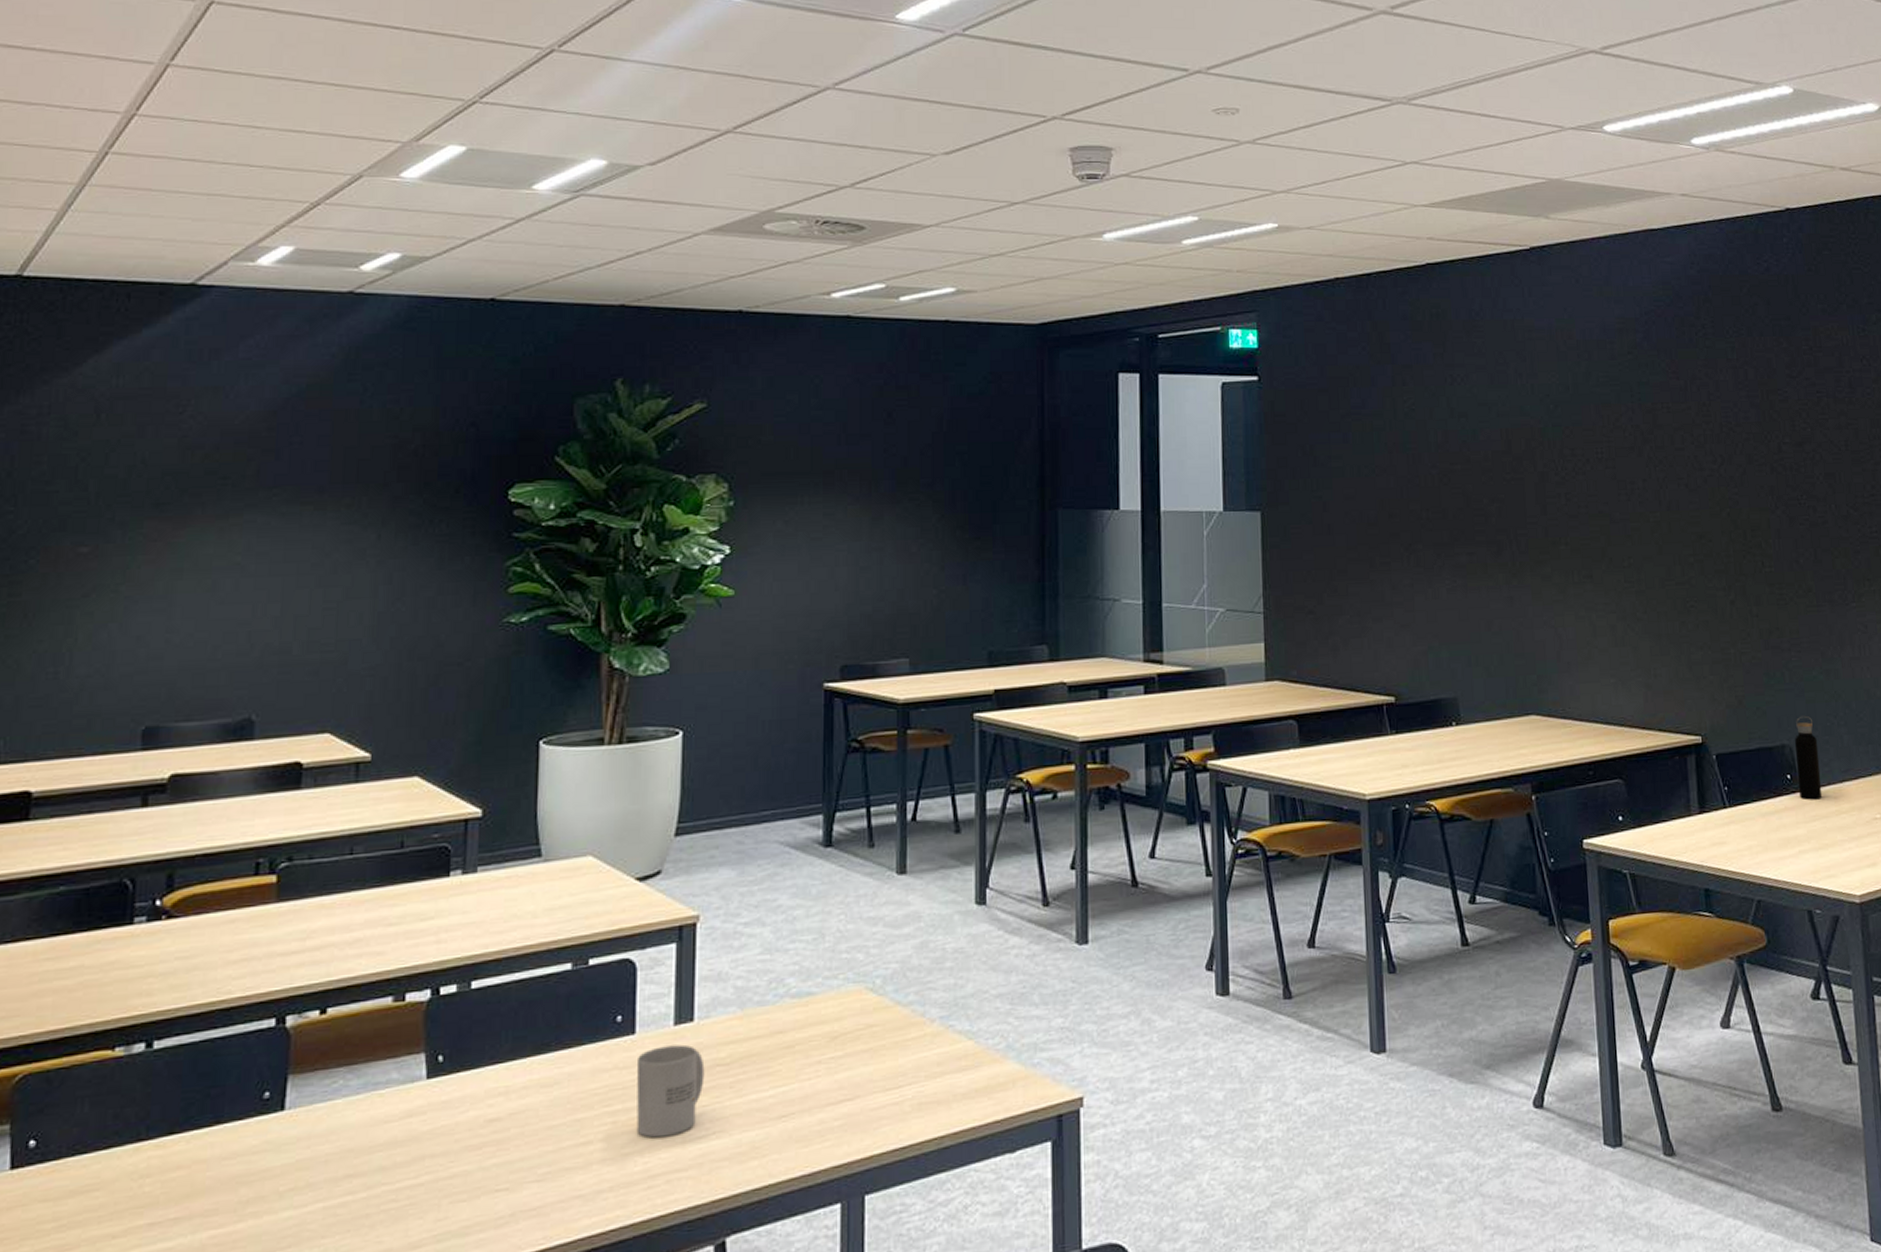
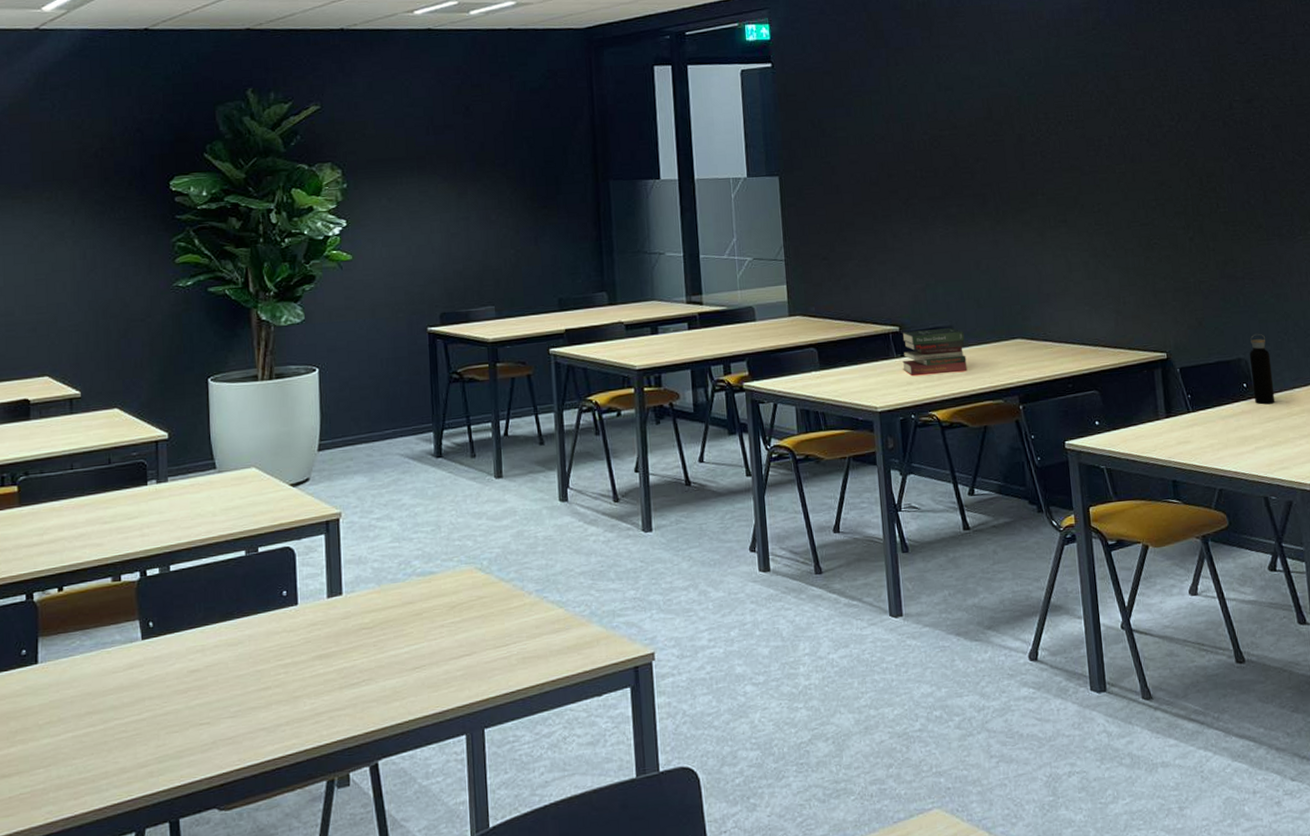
mug: present [636,1044,705,1138] -> none [301,613,354,685]
books: none [1397,700,1473,756] -> present [902,328,968,375]

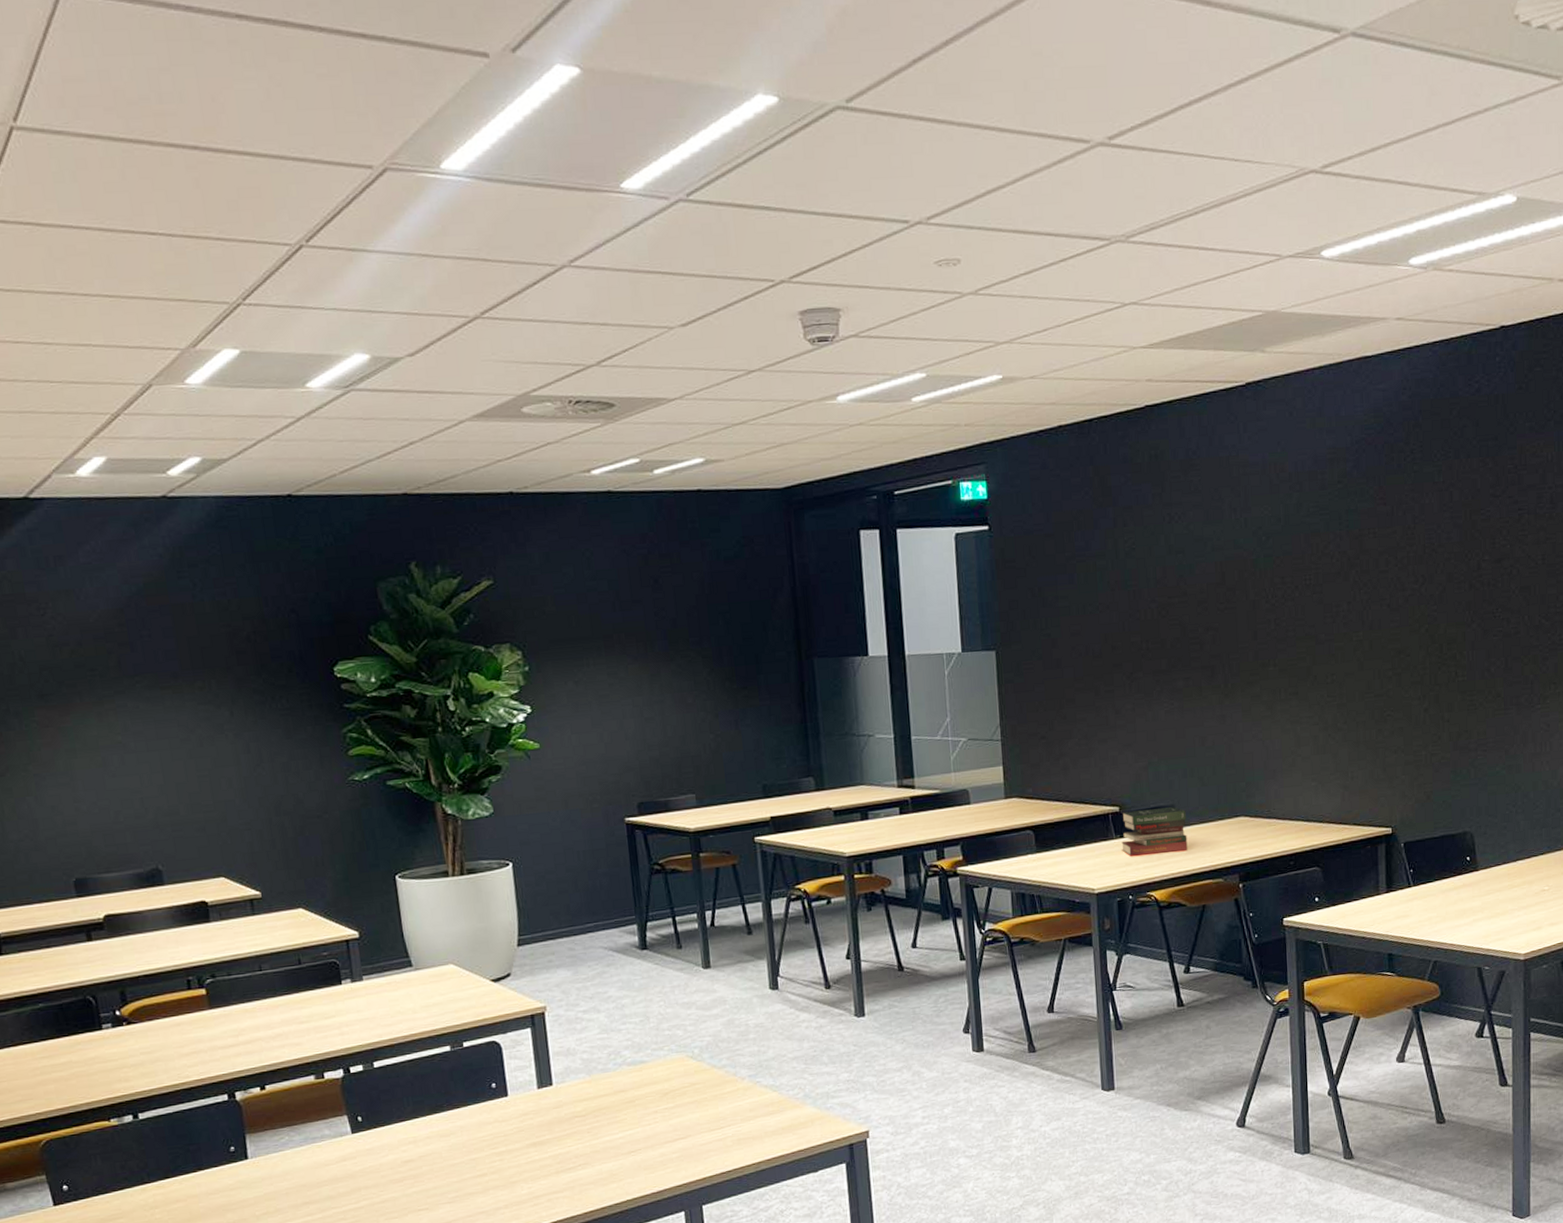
water bottle: present [1249,333,1276,405] -> none [1475,806,1498,877]

